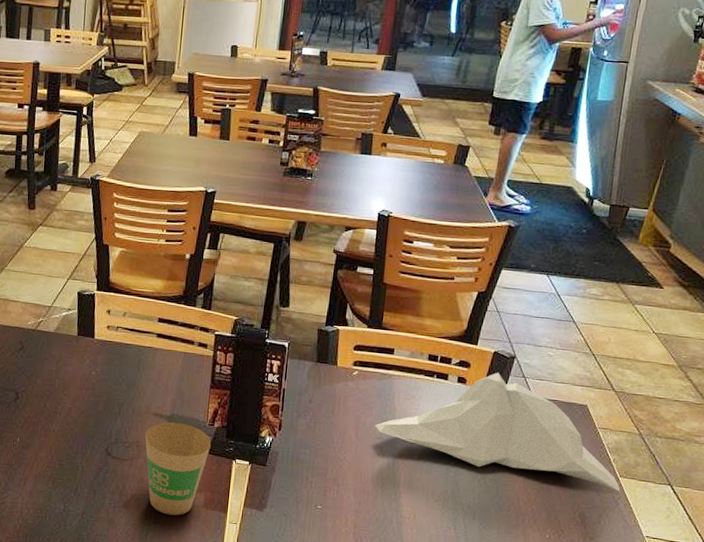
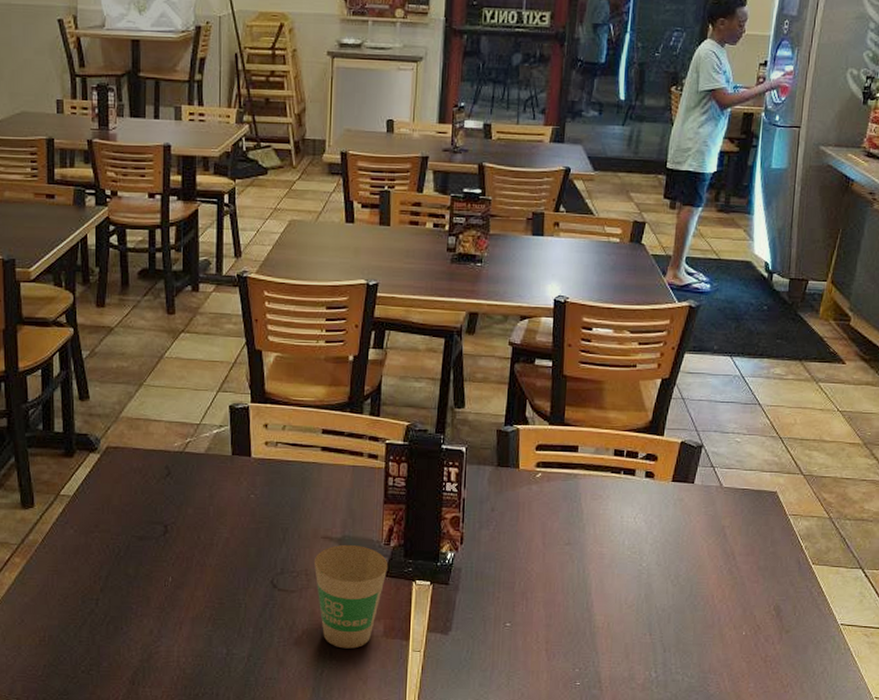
napkin: present [375,372,621,492] -> none [562,463,814,580]

